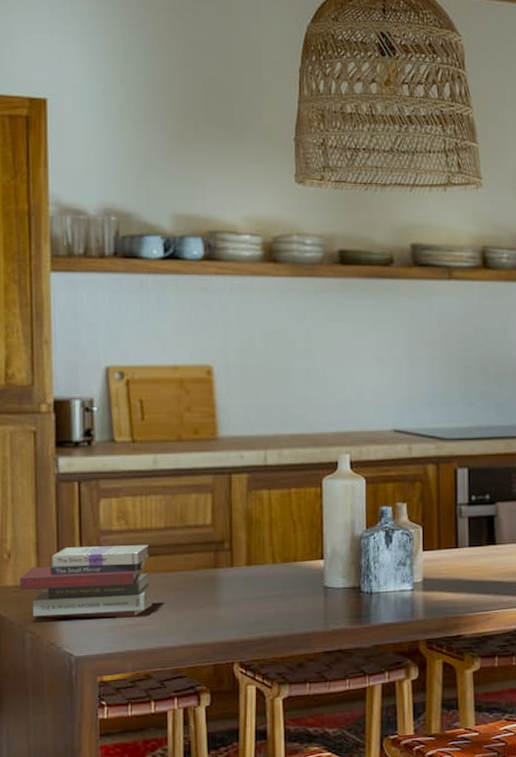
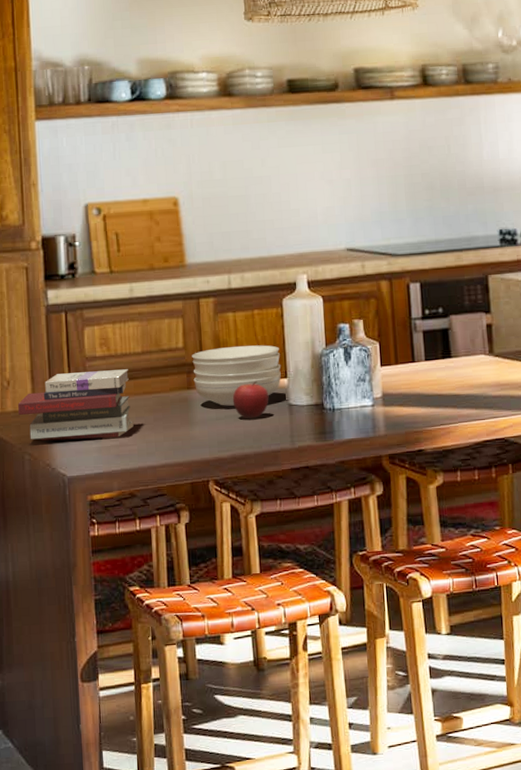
bowl: none [220,525,318,587] -> present [192,345,282,406]
fruit: none [263,561,303,600] -> present [232,380,269,418]

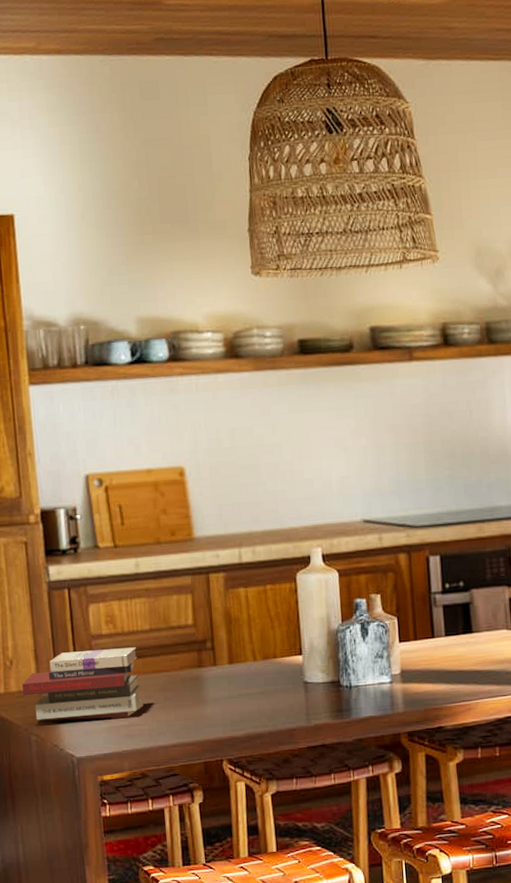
bowl: present [192,345,282,406] -> none [202,621,296,685]
fruit: present [232,380,269,418] -> none [245,658,284,697]

